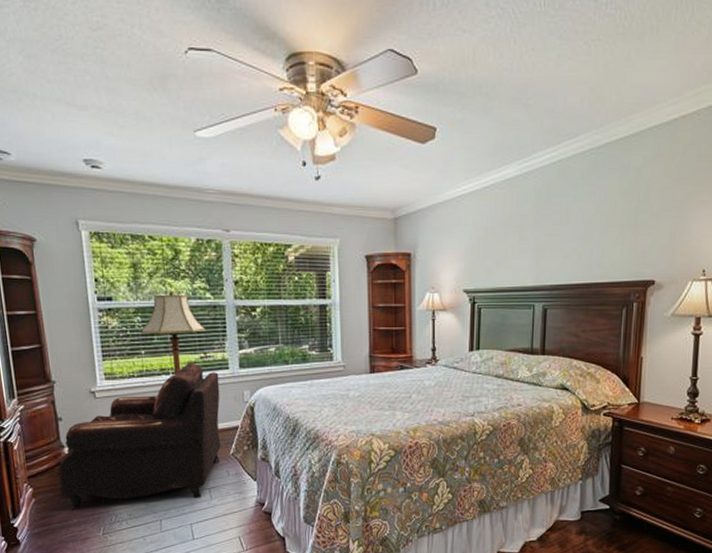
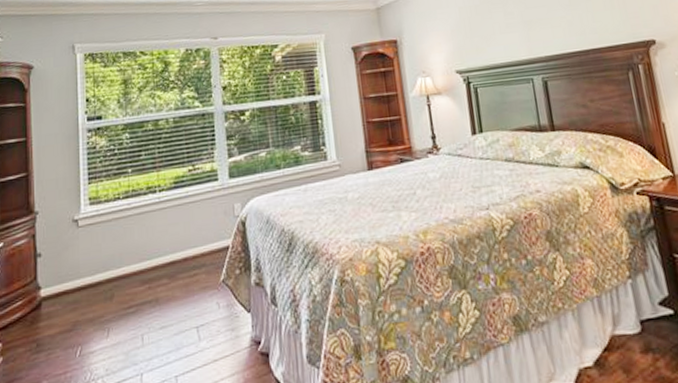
leather: present [58,362,221,510] -> none [31,176,210,369]
floor lamp: present [140,290,206,374] -> none [128,102,195,192]

